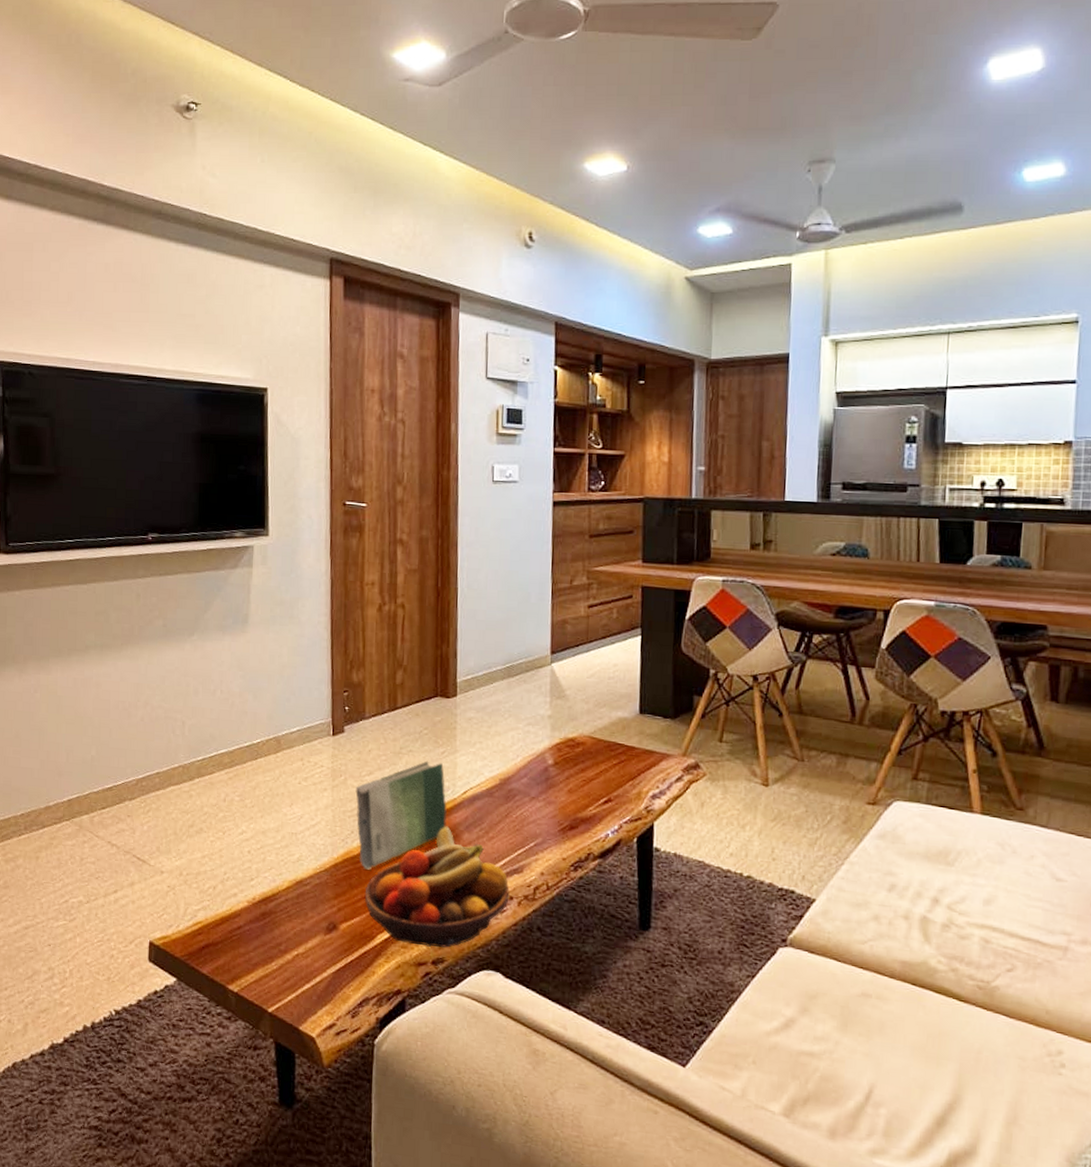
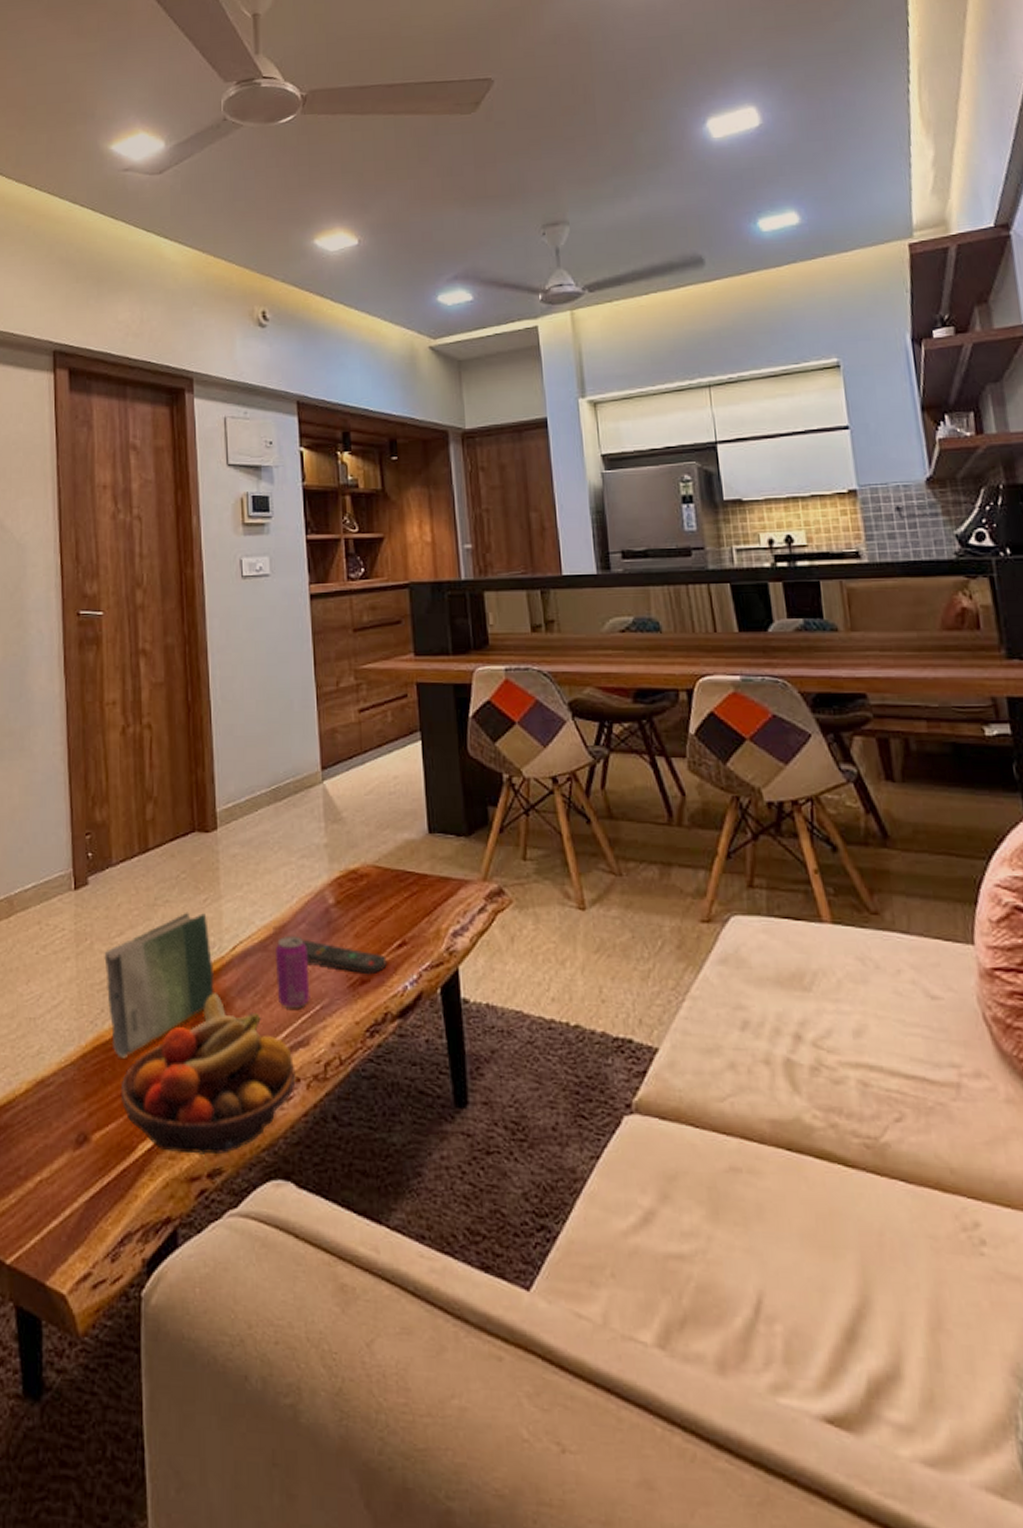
beverage can: none [499,786,527,844] -> present [276,935,310,1009]
remote control: none [523,791,594,823] -> present [303,940,387,975]

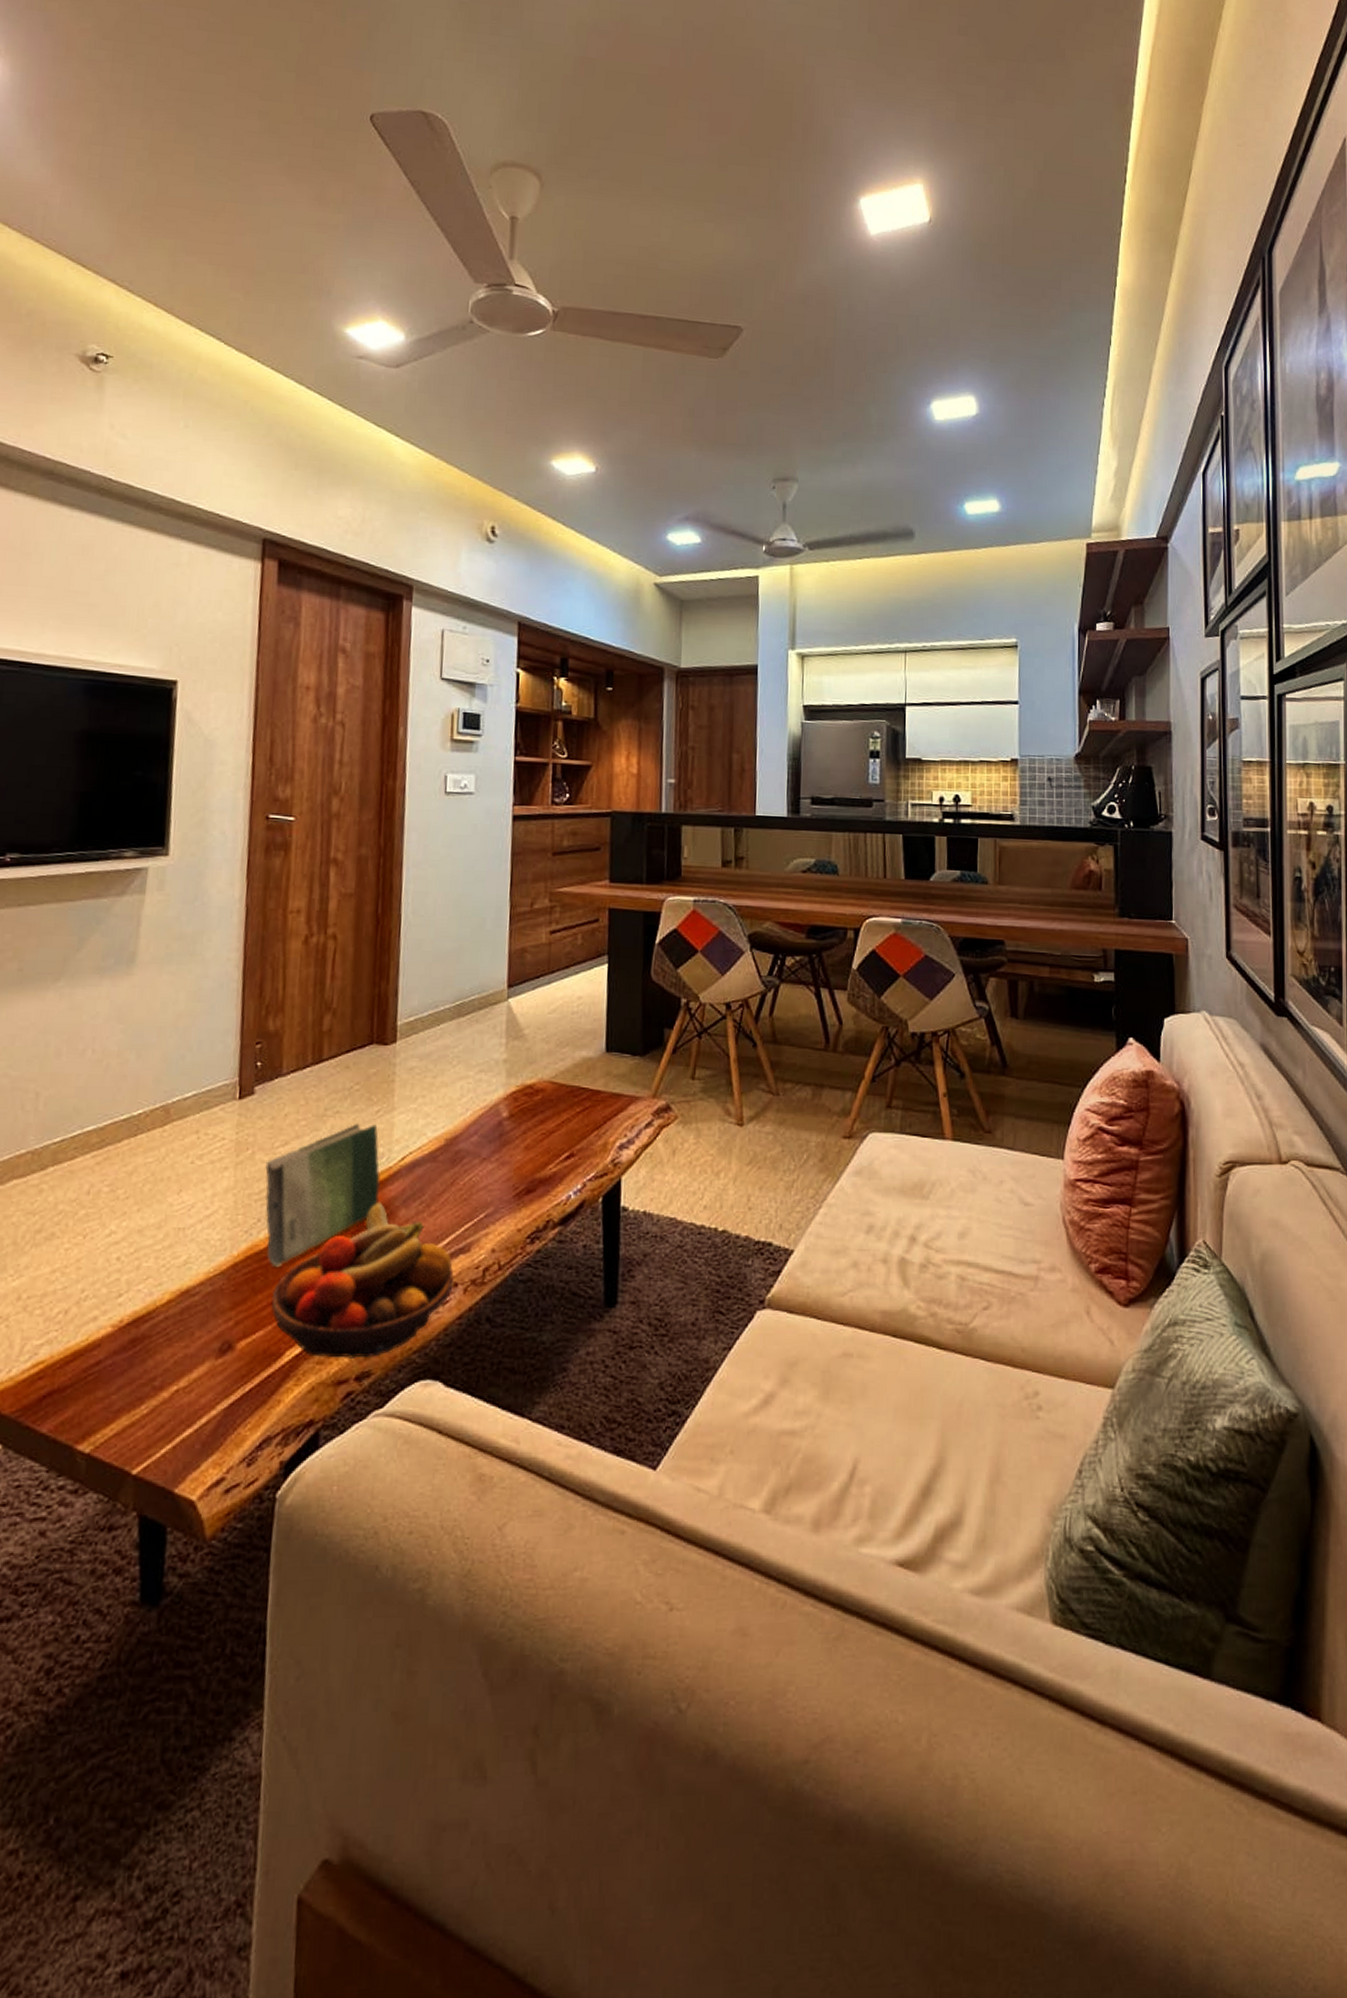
beverage can: present [276,935,310,1009] -> none [442,1146,477,1217]
remote control: present [303,940,387,975] -> none [473,1151,554,1185]

